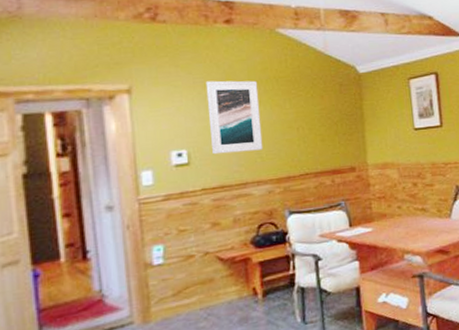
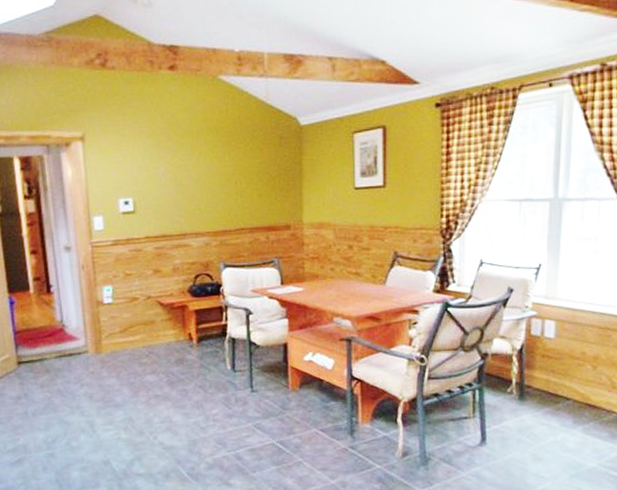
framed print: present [205,80,263,155] -> none [150,130,202,204]

